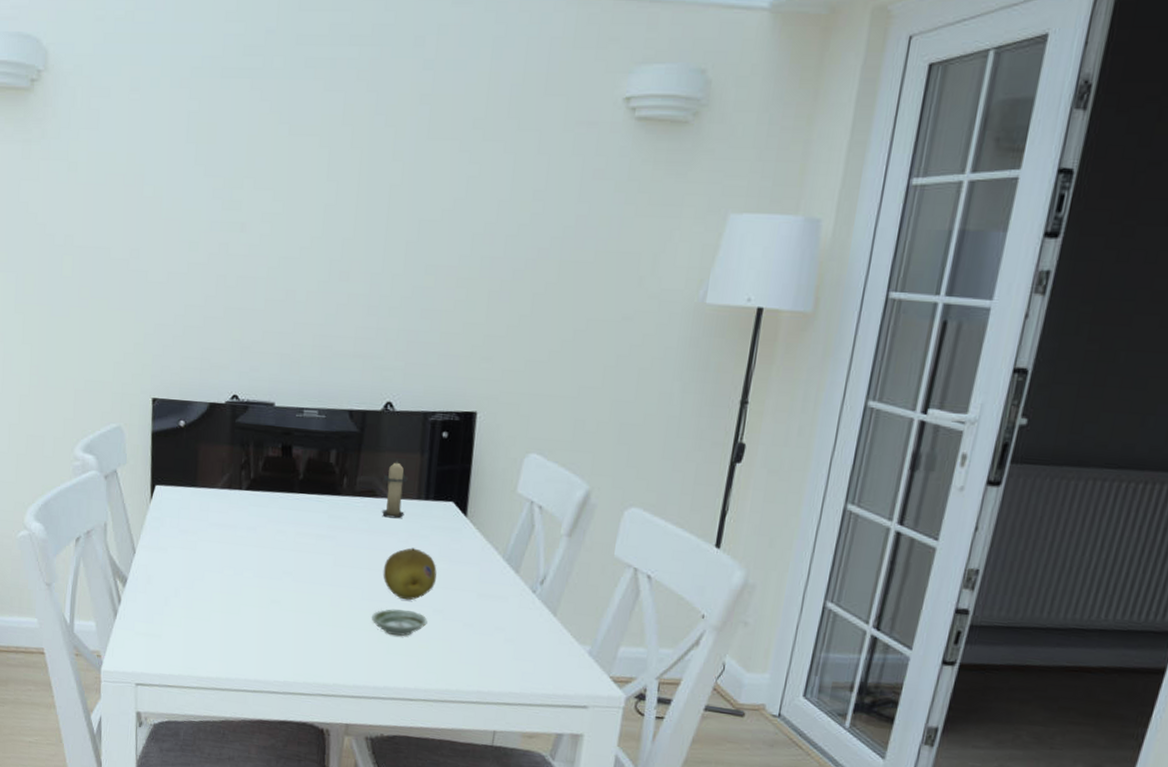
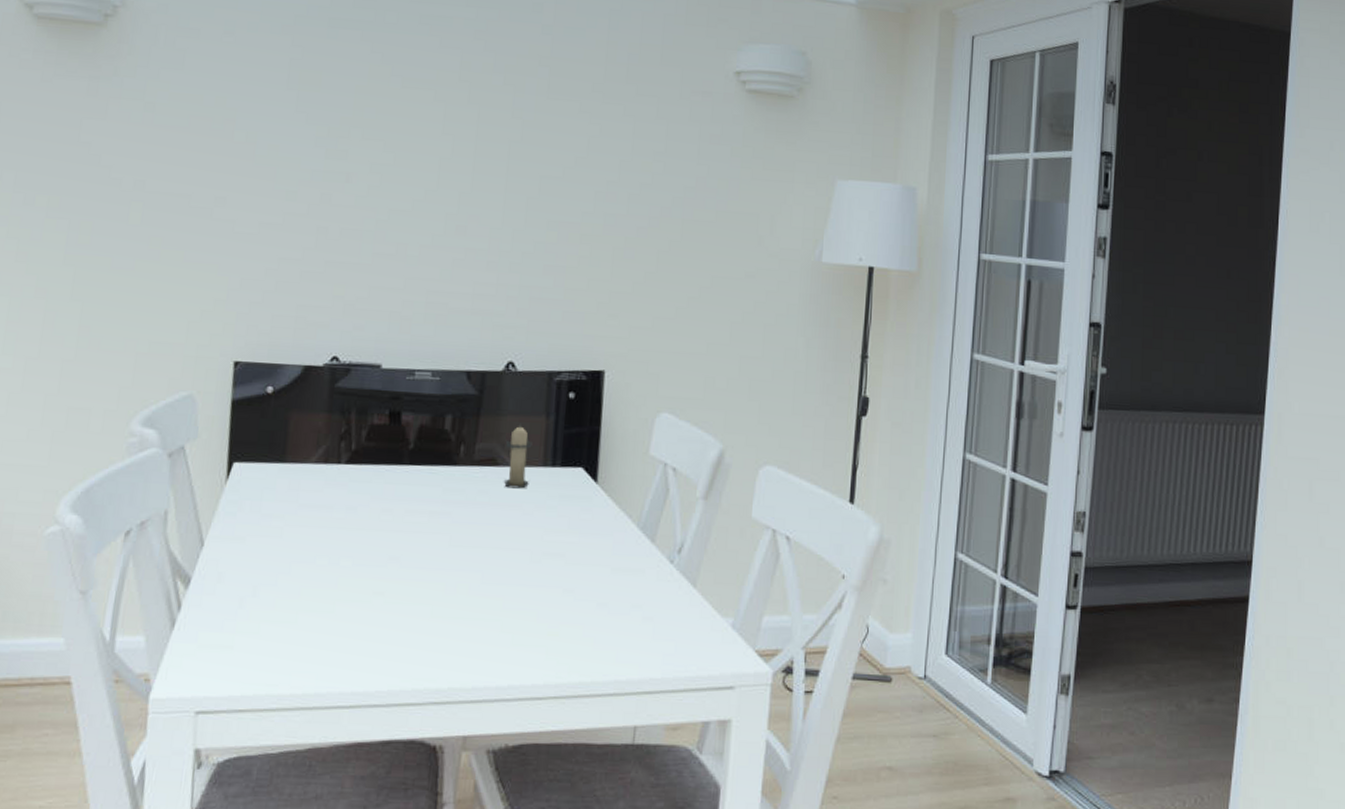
saucer: present [372,609,428,636] -> none [493,591,557,623]
fruit: present [383,547,437,600] -> none [505,521,566,581]

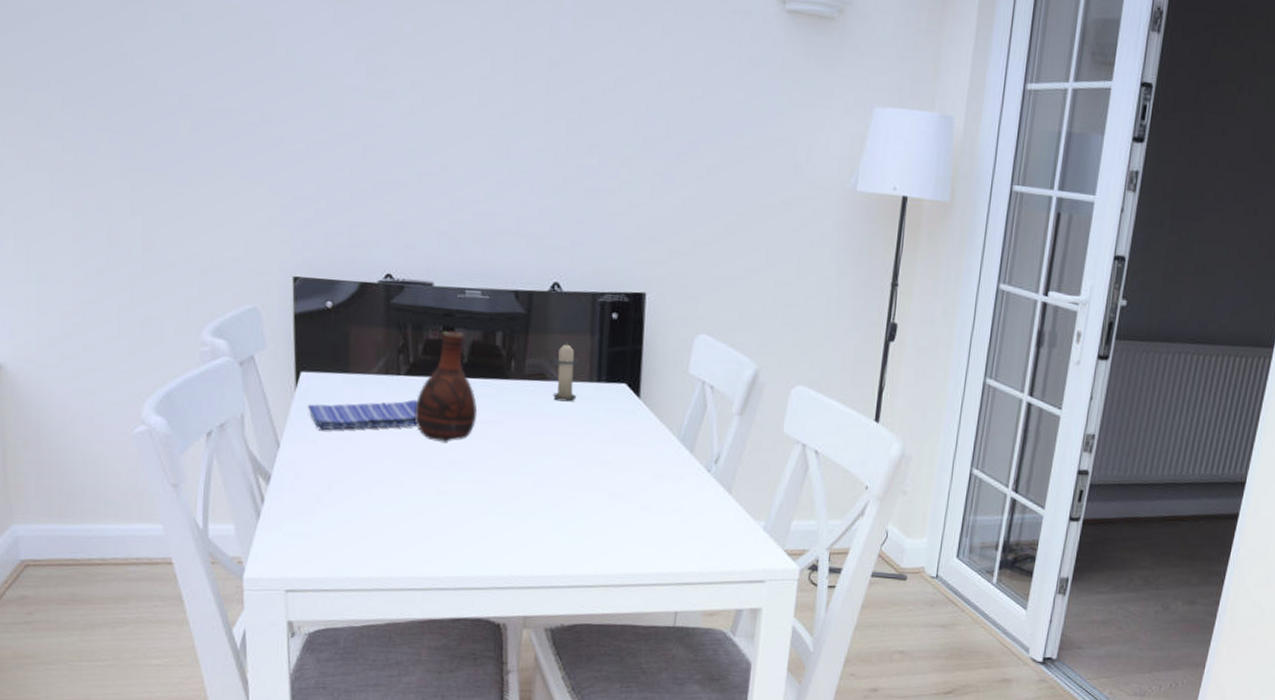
dish towel: none [238,490,358,526] -> present [308,399,418,430]
vase: none [352,414,422,539] -> present [414,330,478,445]

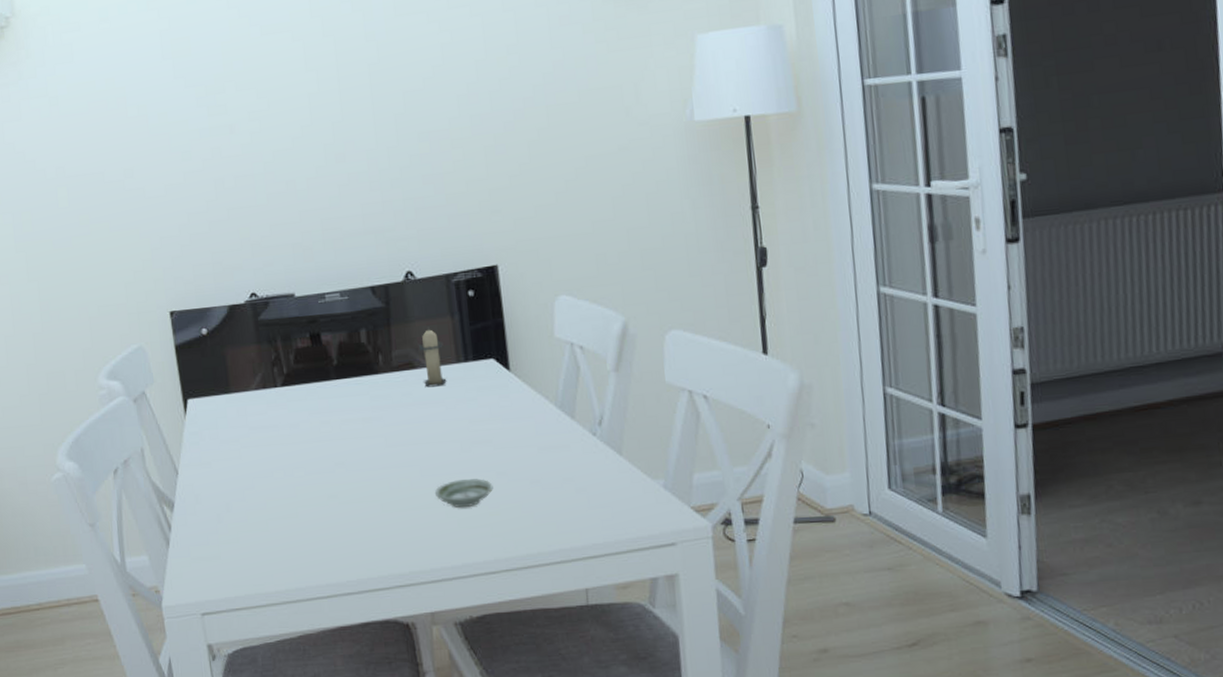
dish towel: present [308,399,418,430] -> none [198,408,300,452]
vase: present [414,330,478,445] -> none [295,335,355,448]
saucer: none [547,494,605,522] -> present [435,478,493,508]

